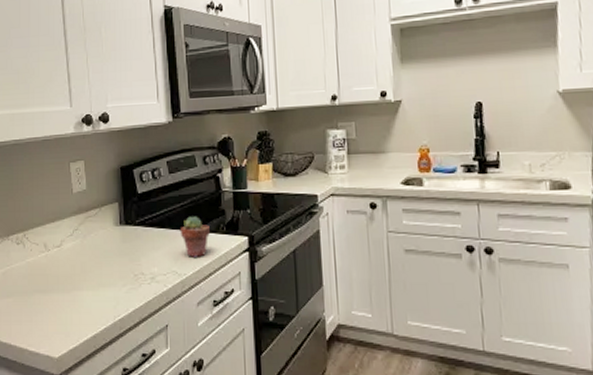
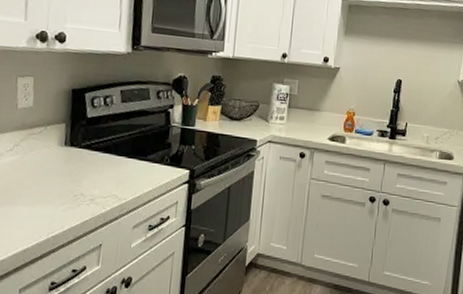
potted succulent: present [180,216,210,257] -> none [125,145,155,185]

